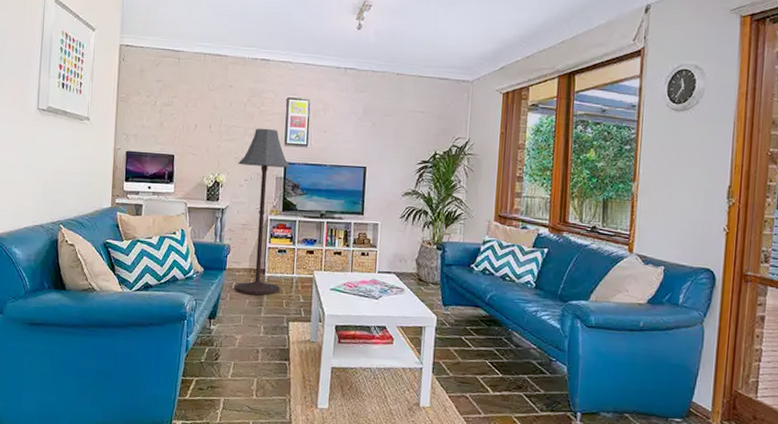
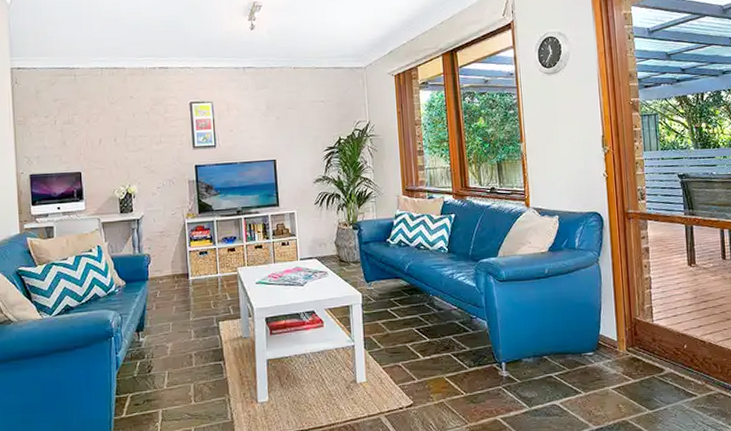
floor lamp: present [234,128,291,296] -> none [148,134,206,302]

